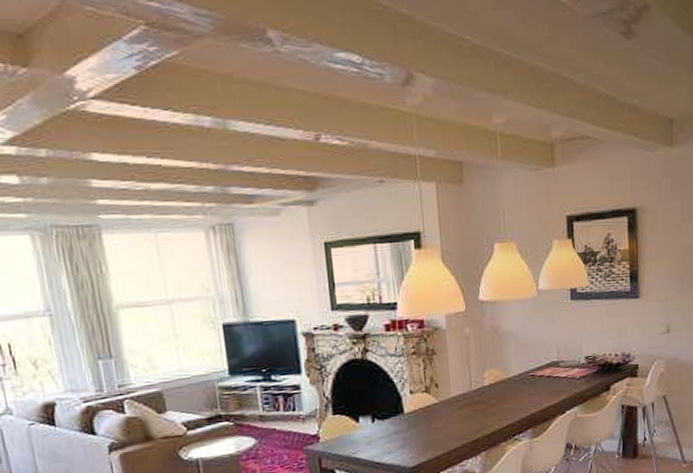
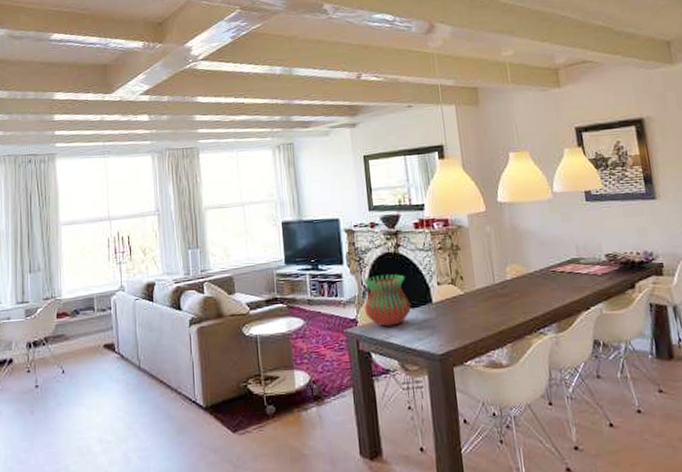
vase: none [326,383,381,441] -> present [364,274,411,327]

